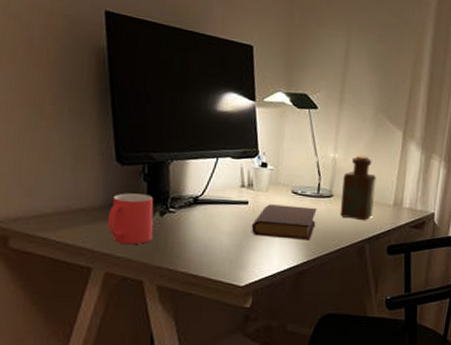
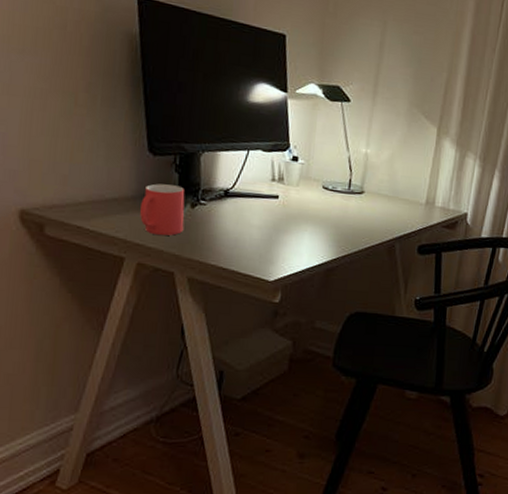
book: present [251,204,317,240] -> none [281,199,348,237]
bottle: present [340,155,376,221] -> none [370,151,409,219]

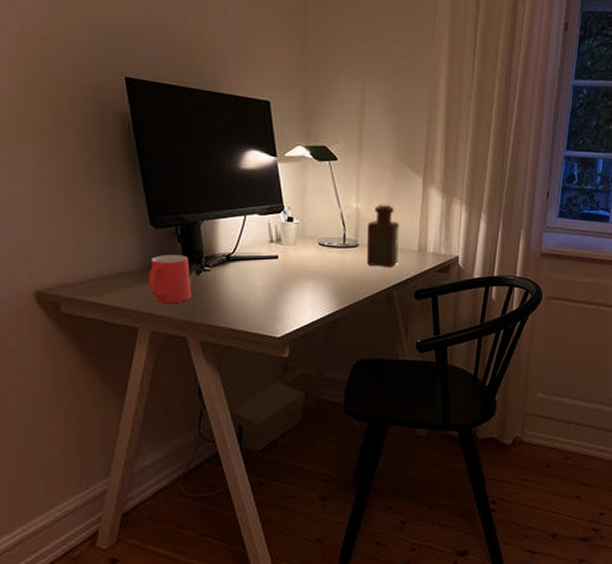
bottle: none [370,151,409,219] -> present [366,204,400,268]

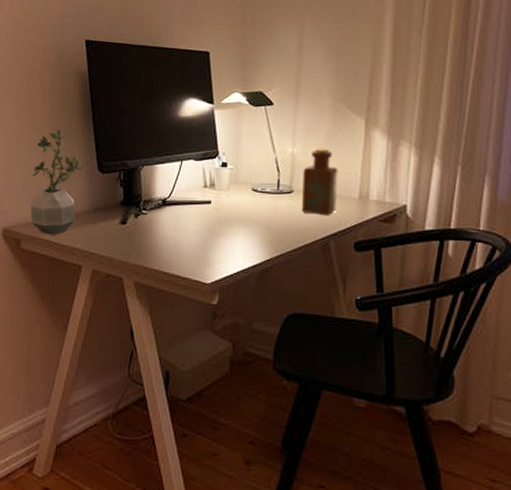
potted plant: none [67,177,133,296] -> present [30,128,84,235]
mug: present [149,255,192,304] -> none [93,198,130,245]

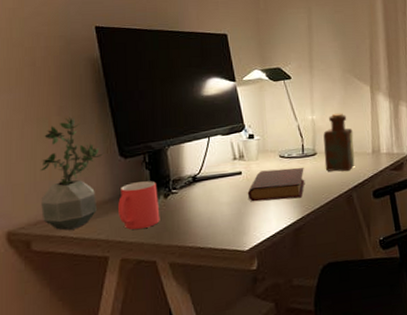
mug: none [93,198,130,245] -> present [118,181,160,230]
book: none [215,203,278,238] -> present [247,167,305,202]

